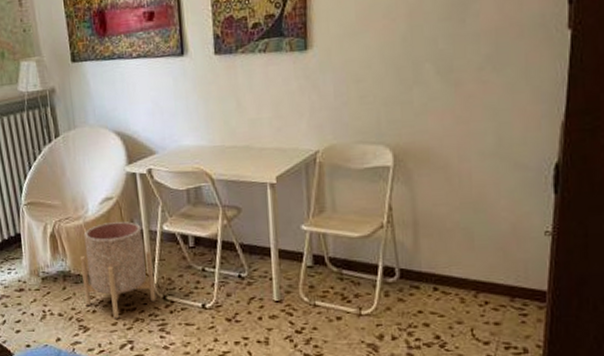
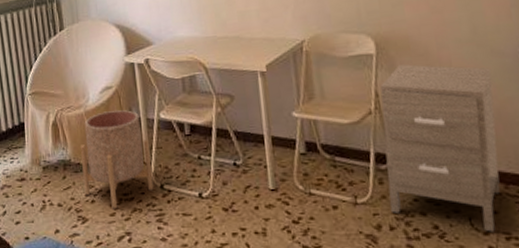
nightstand: none [393,177,511,342] -> present [380,64,501,232]

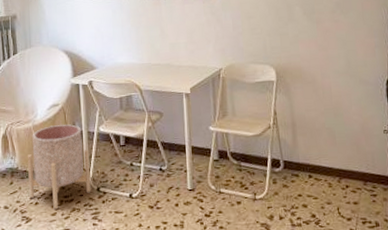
nightstand: present [380,64,501,232] -> none [278,89,361,218]

